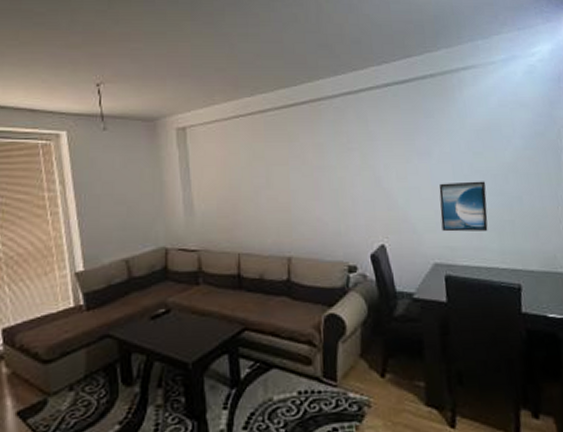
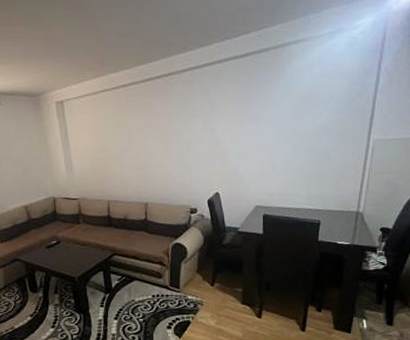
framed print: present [439,181,488,232] -> none [264,141,303,182]

